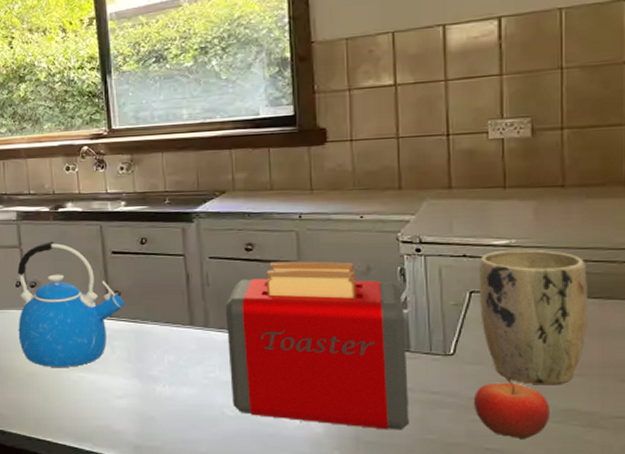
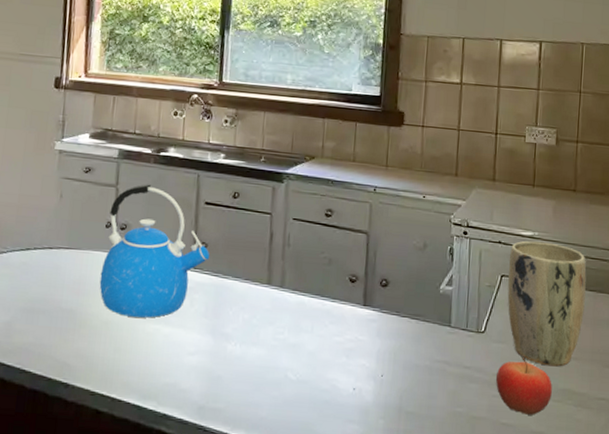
toaster: present [225,261,410,430] -> none [296,230,450,403]

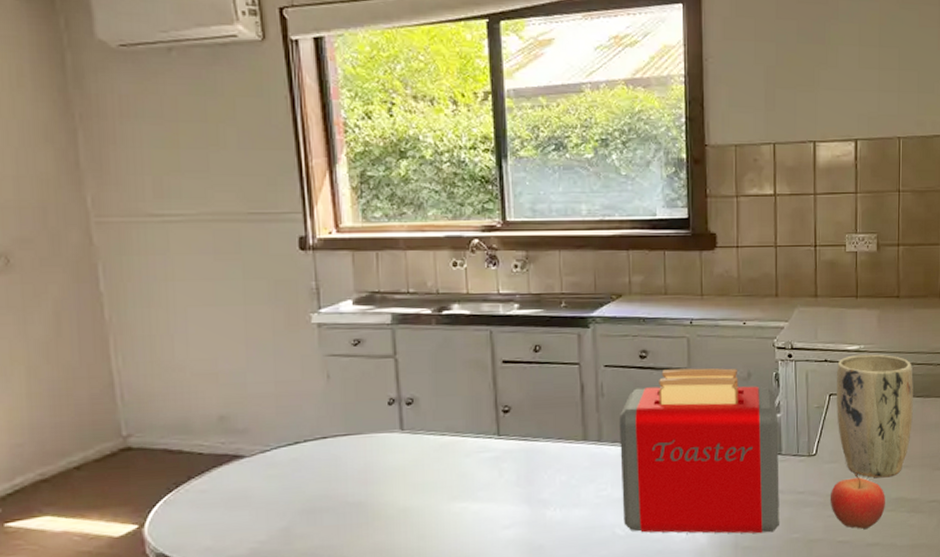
kettle: present [99,184,210,318] -> none [389,349,515,500]
toaster: none [296,230,450,403] -> present [619,368,780,534]

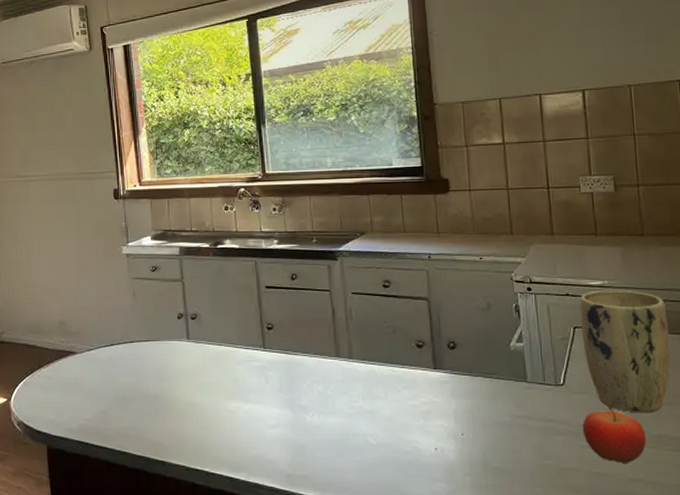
toaster: present [619,368,780,534] -> none [367,297,530,457]

